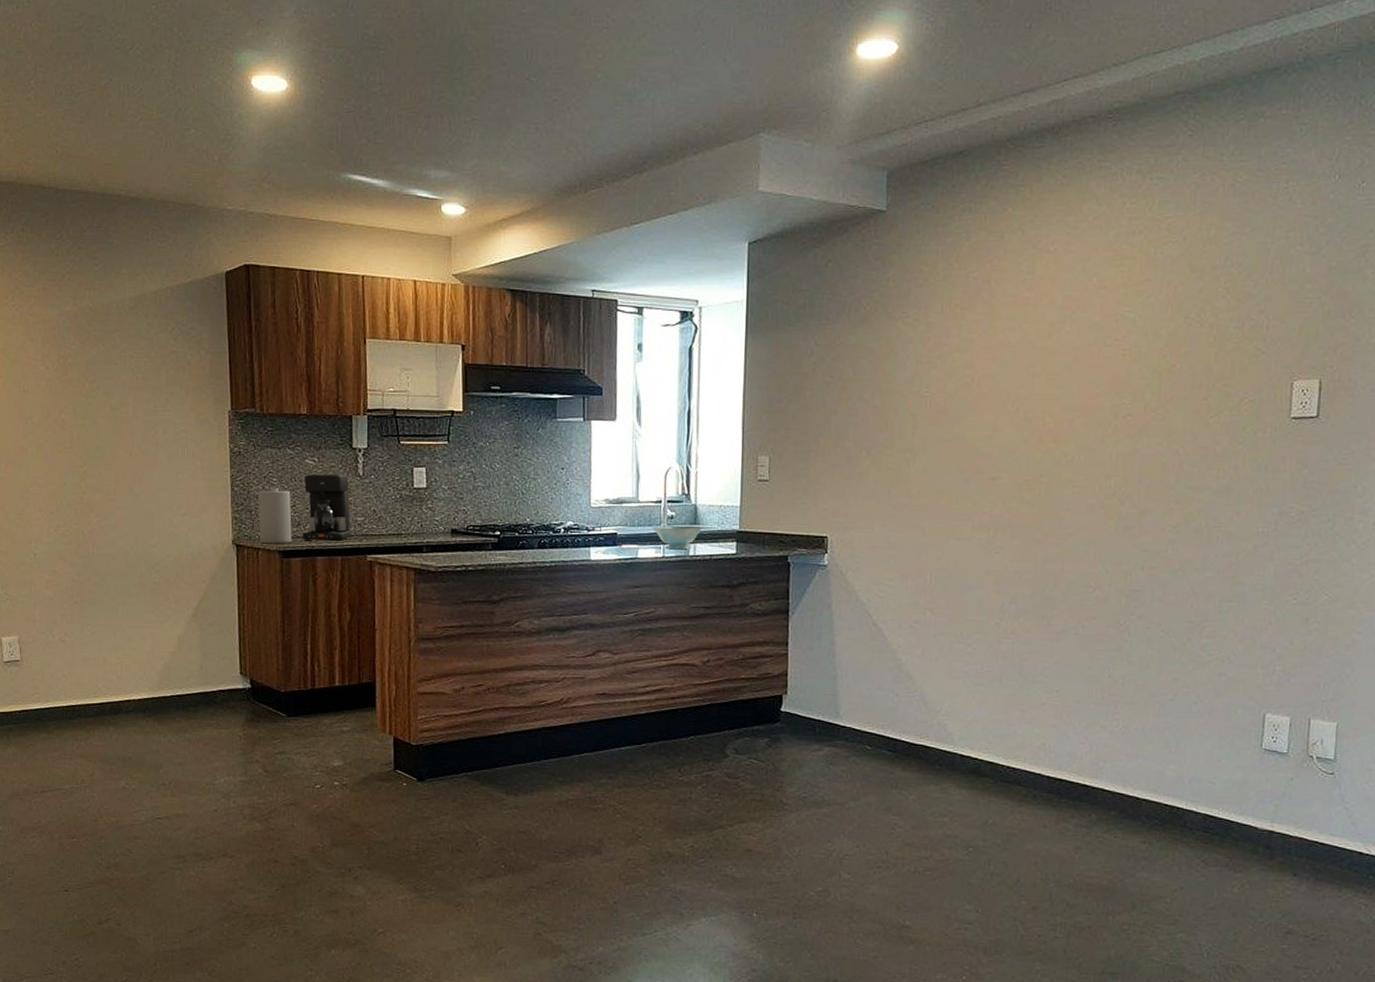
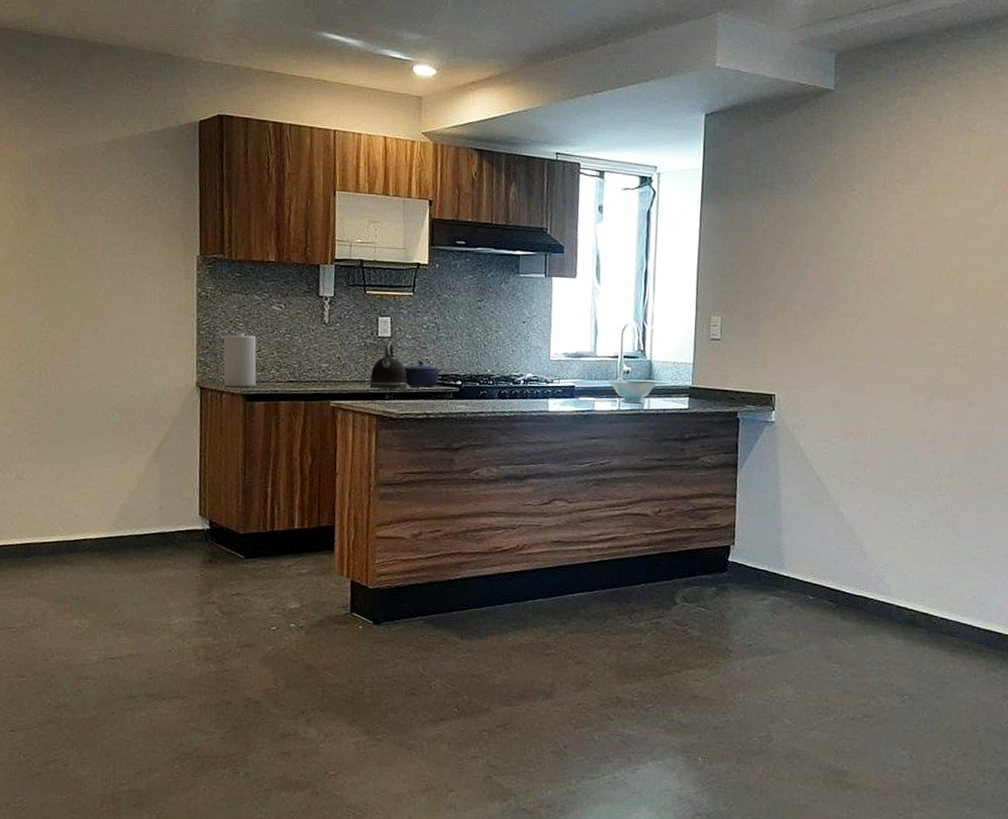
coffee maker: present [302,474,351,541] -> none [266,320,315,386]
kettle: none [406,493,445,541] -> present [369,342,408,389]
cooking pot: none [440,512,482,539] -> present [403,361,444,388]

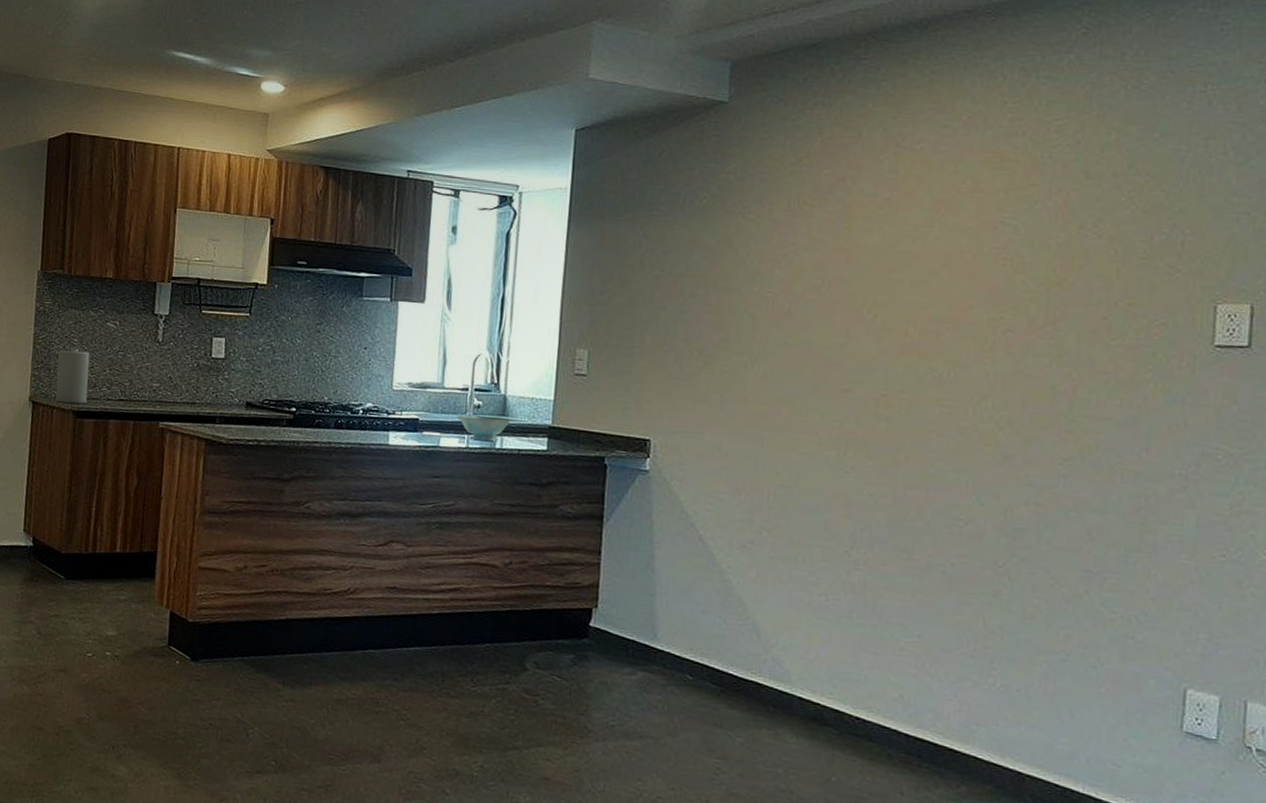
kettle: present [369,342,408,389] -> none [200,364,239,413]
cooking pot: present [403,361,444,388] -> none [236,385,278,413]

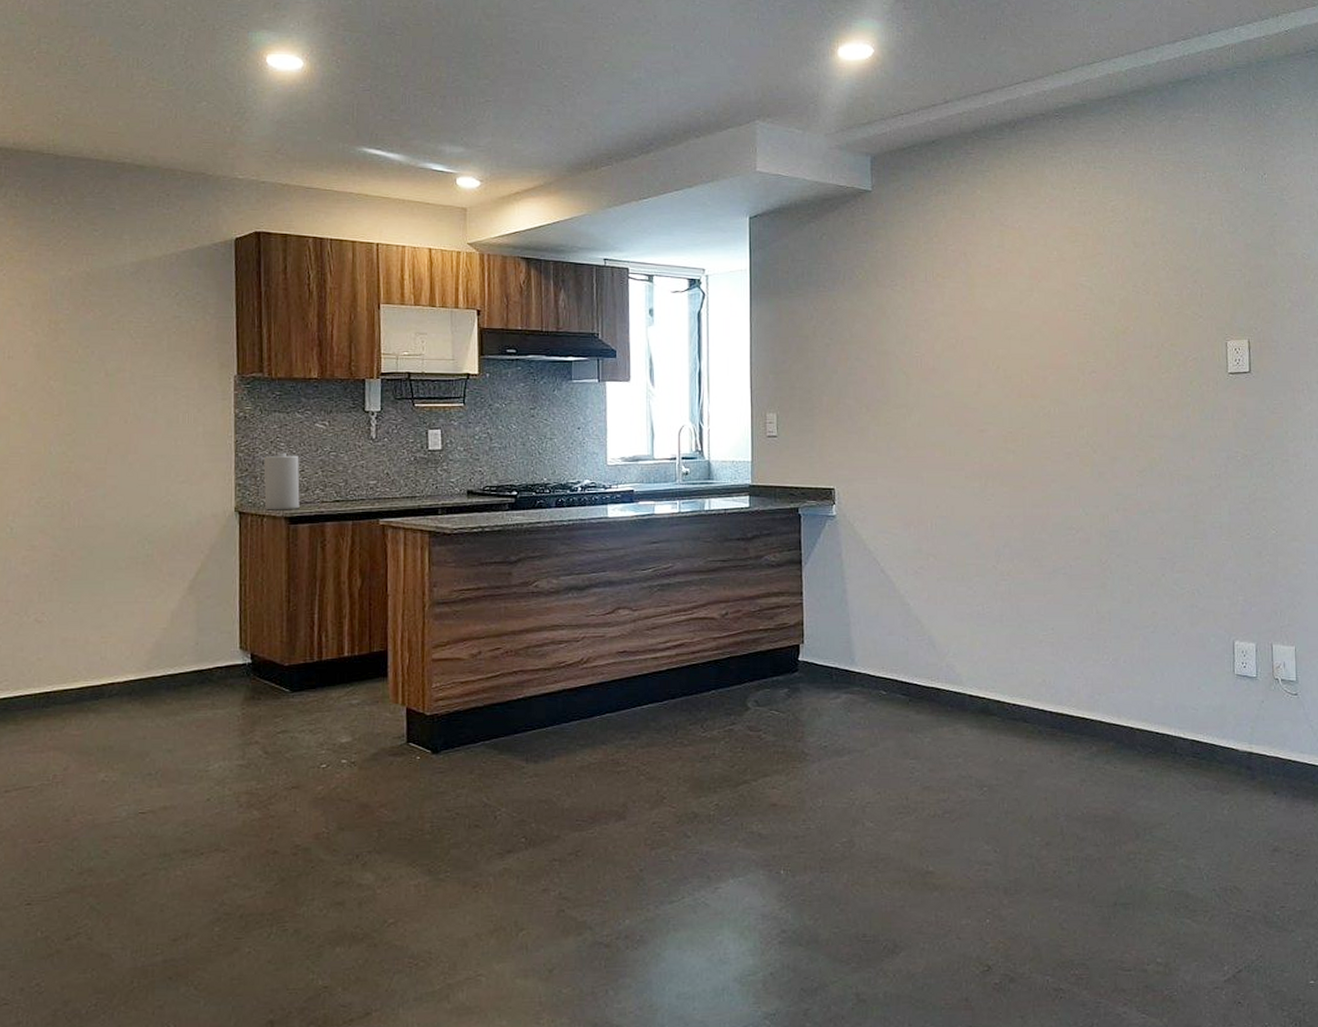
bowl: present [457,415,511,442] -> none [668,481,716,505]

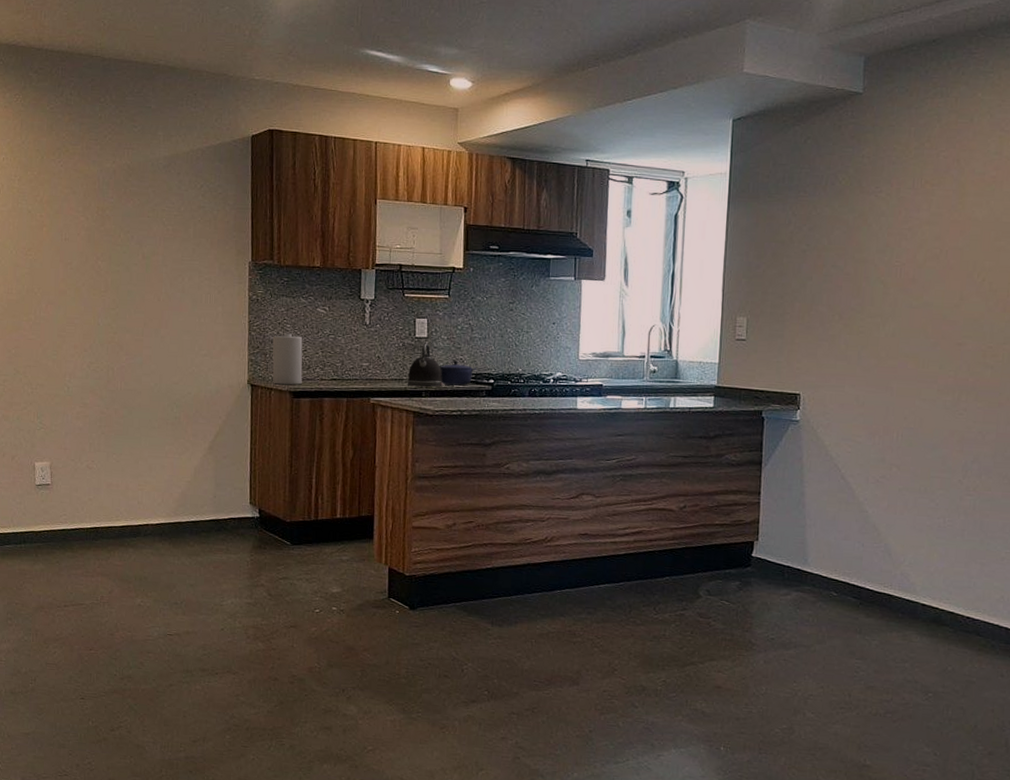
kettle: none [420,455,461,503] -> present [407,343,443,387]
cooking pot: none [456,473,498,500] -> present [439,361,477,386]

